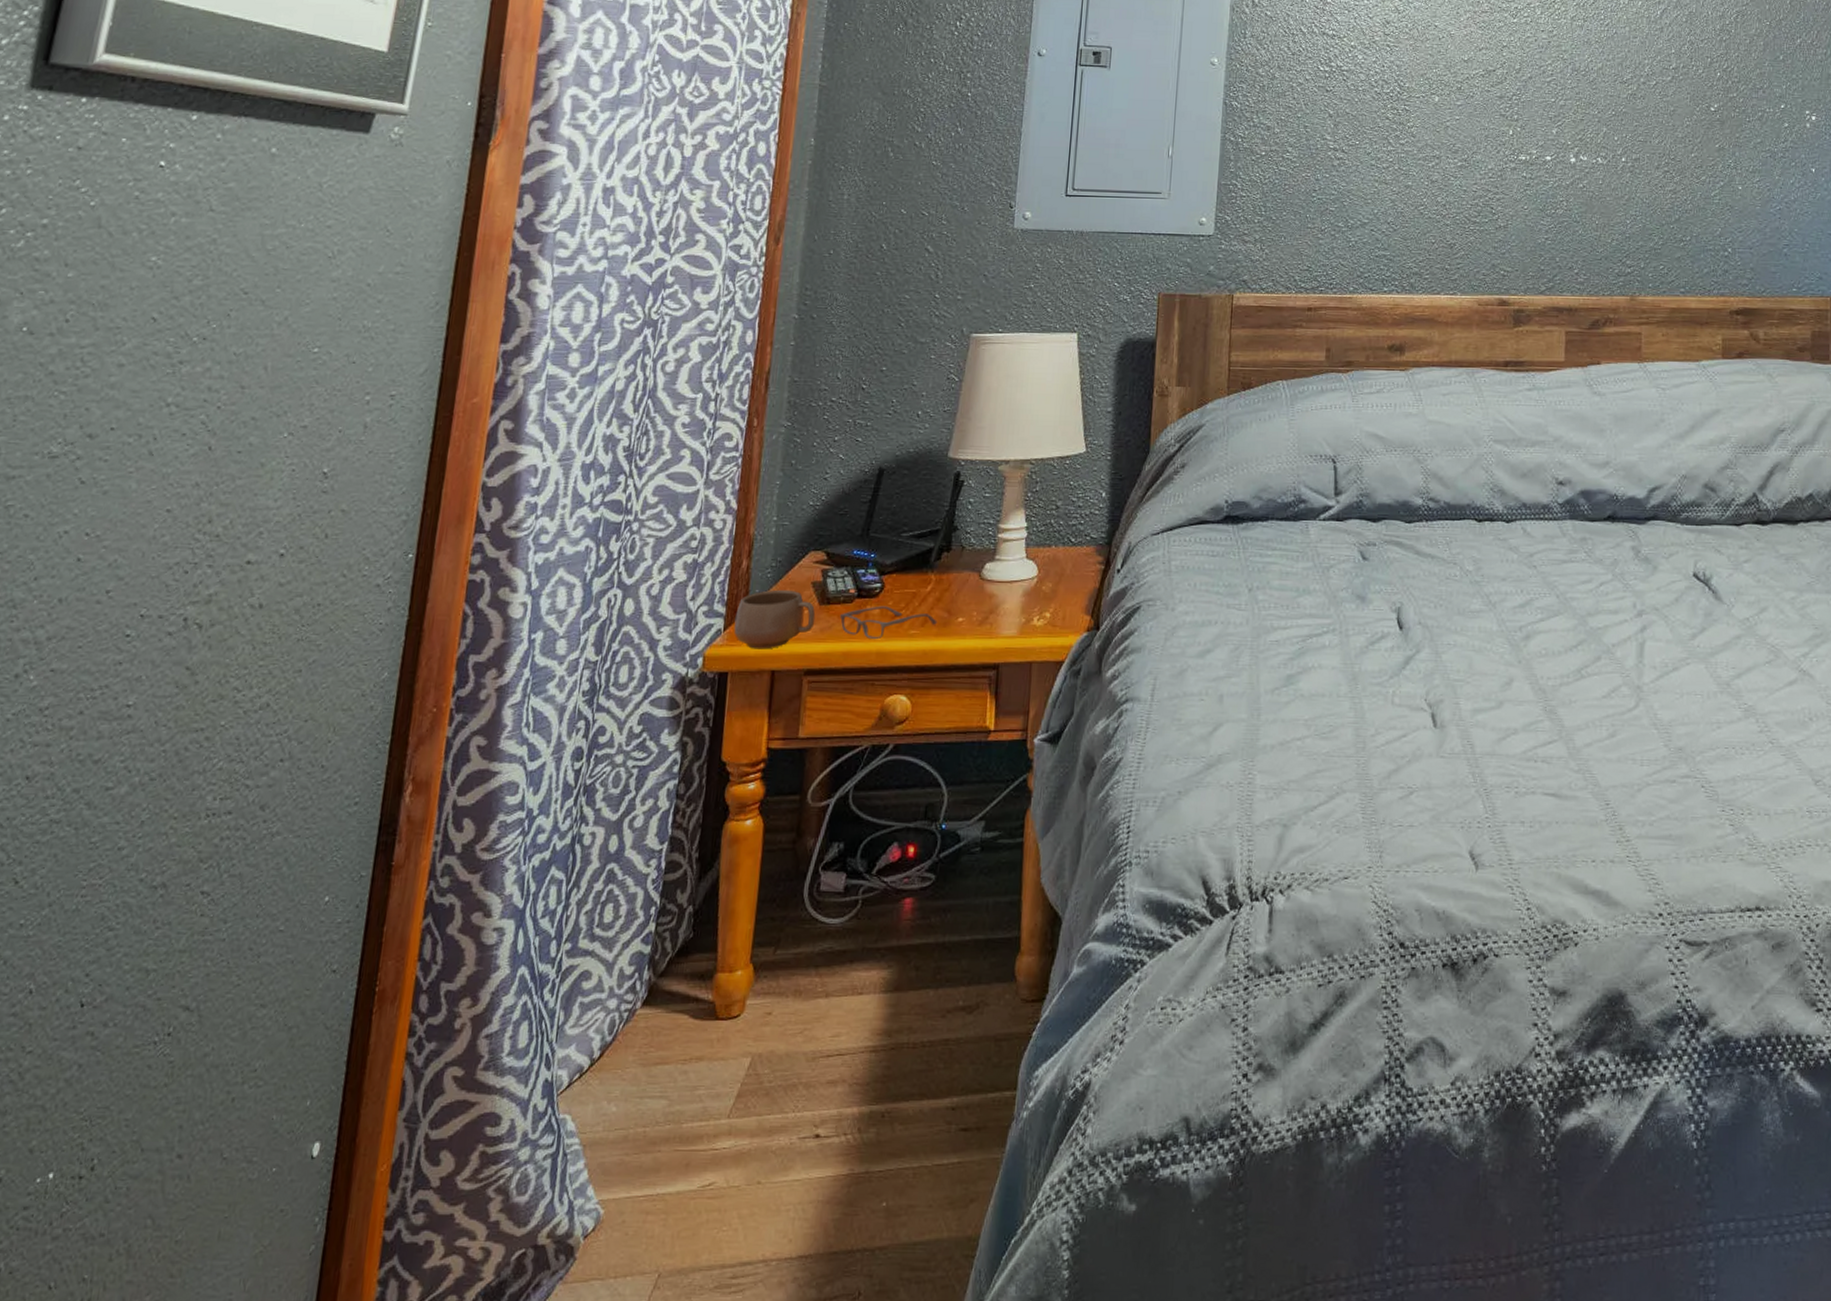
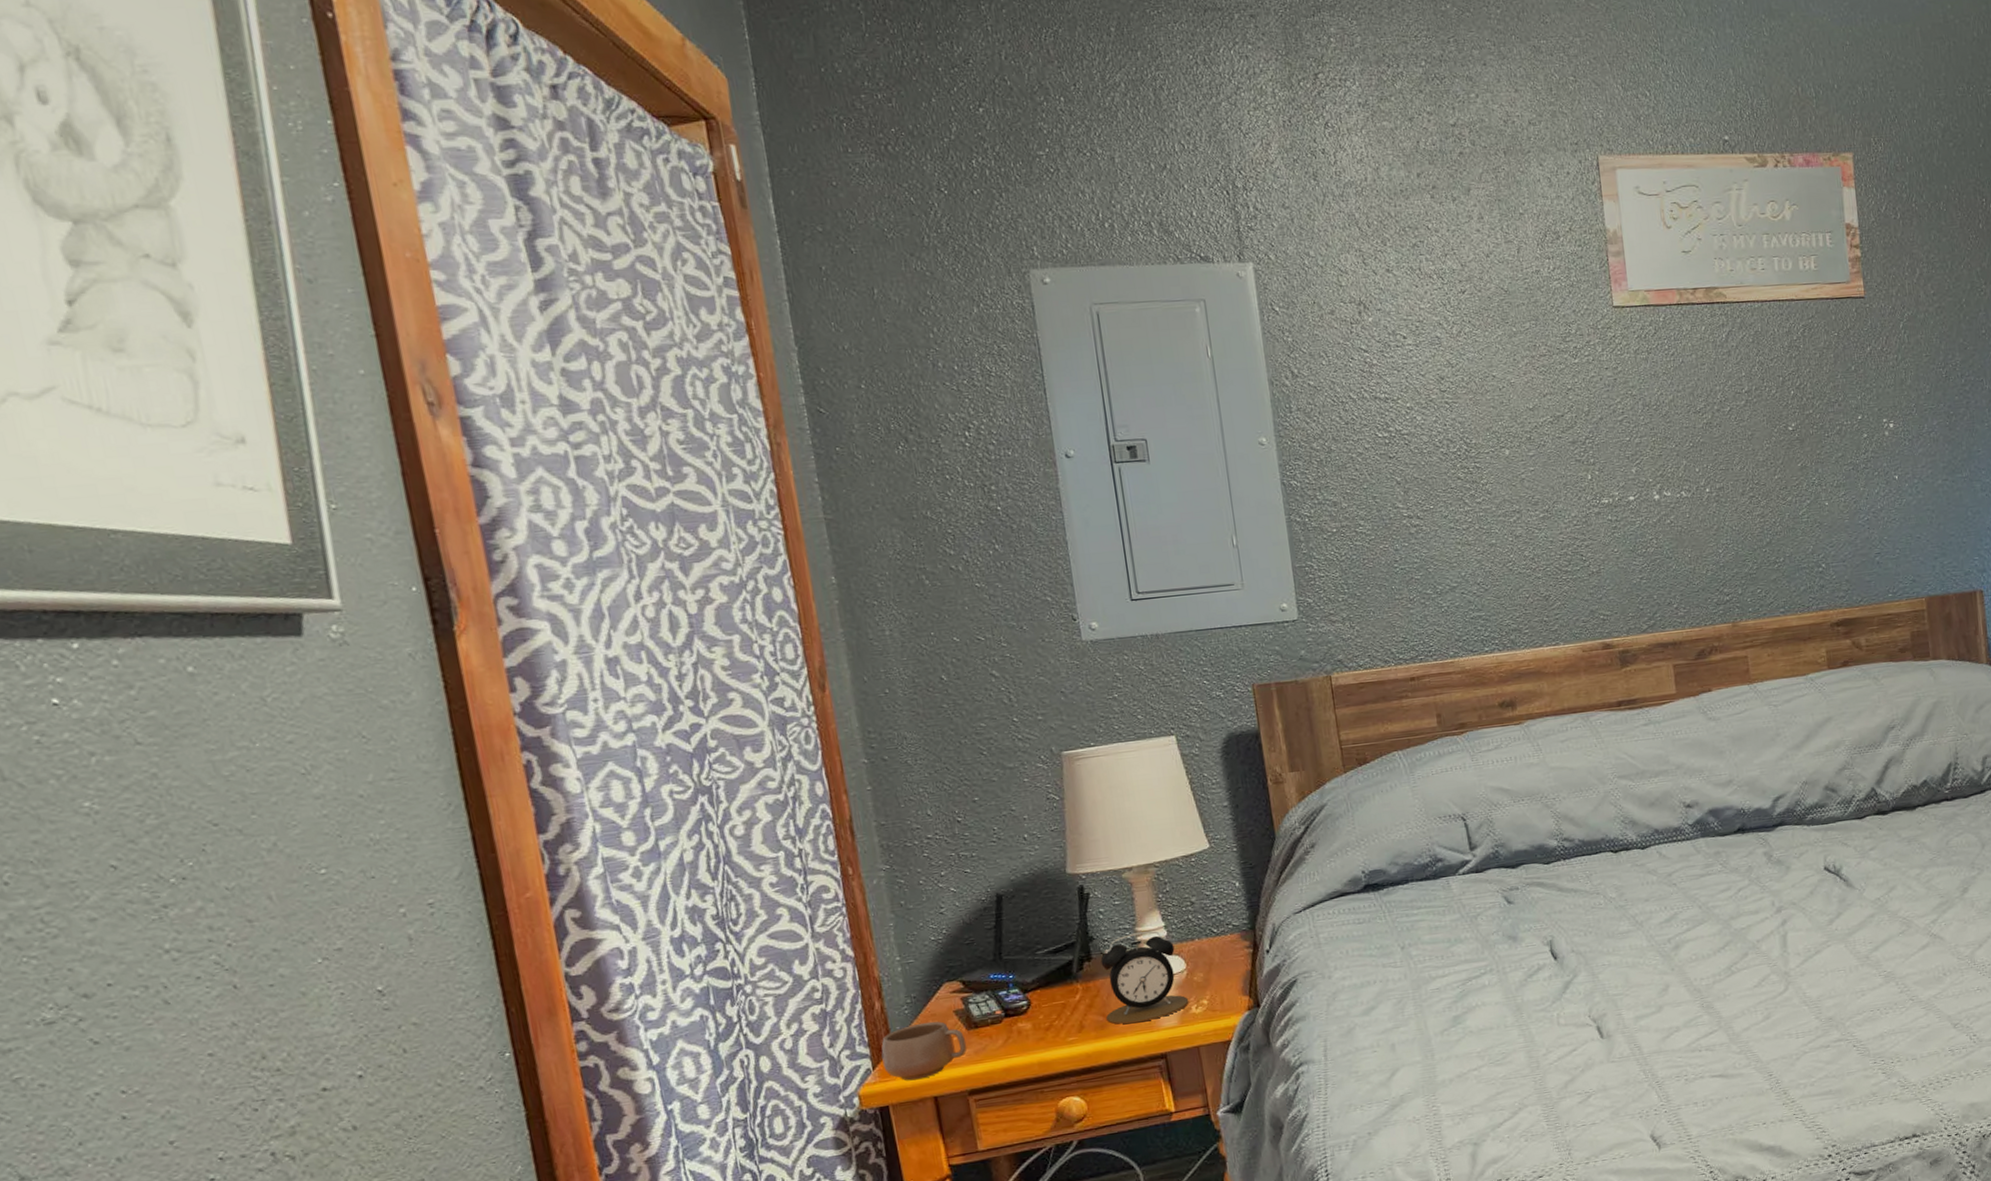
eyeglasses: present [839,606,938,640] -> none [991,1020,1094,1053]
alarm clock: none [951,530,1033,626] -> present [1100,931,1189,1025]

